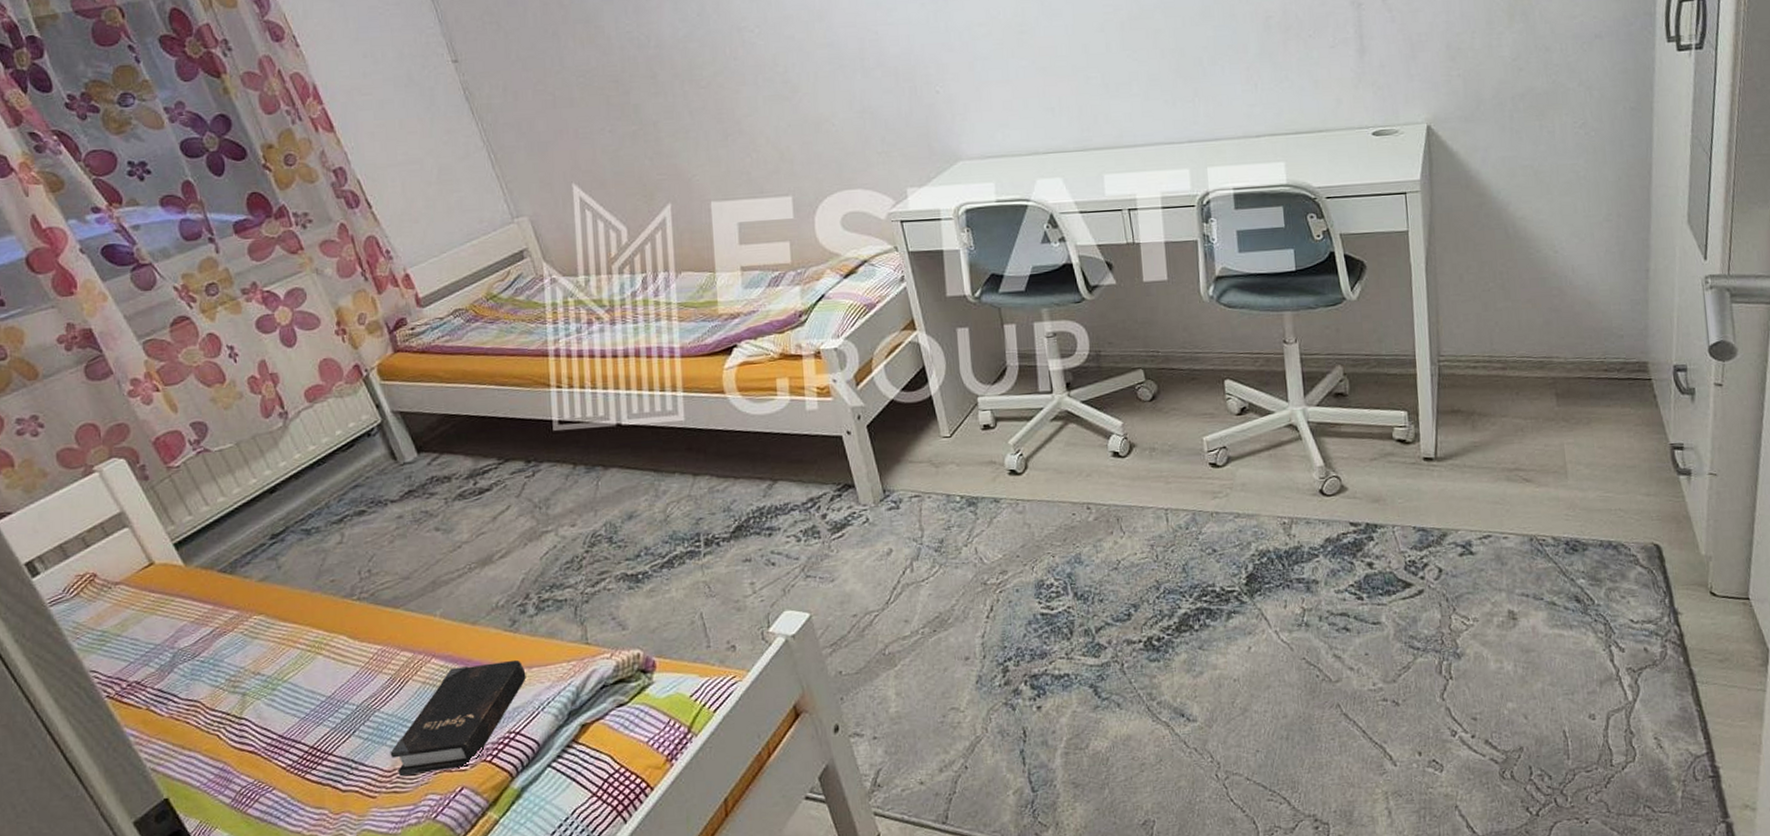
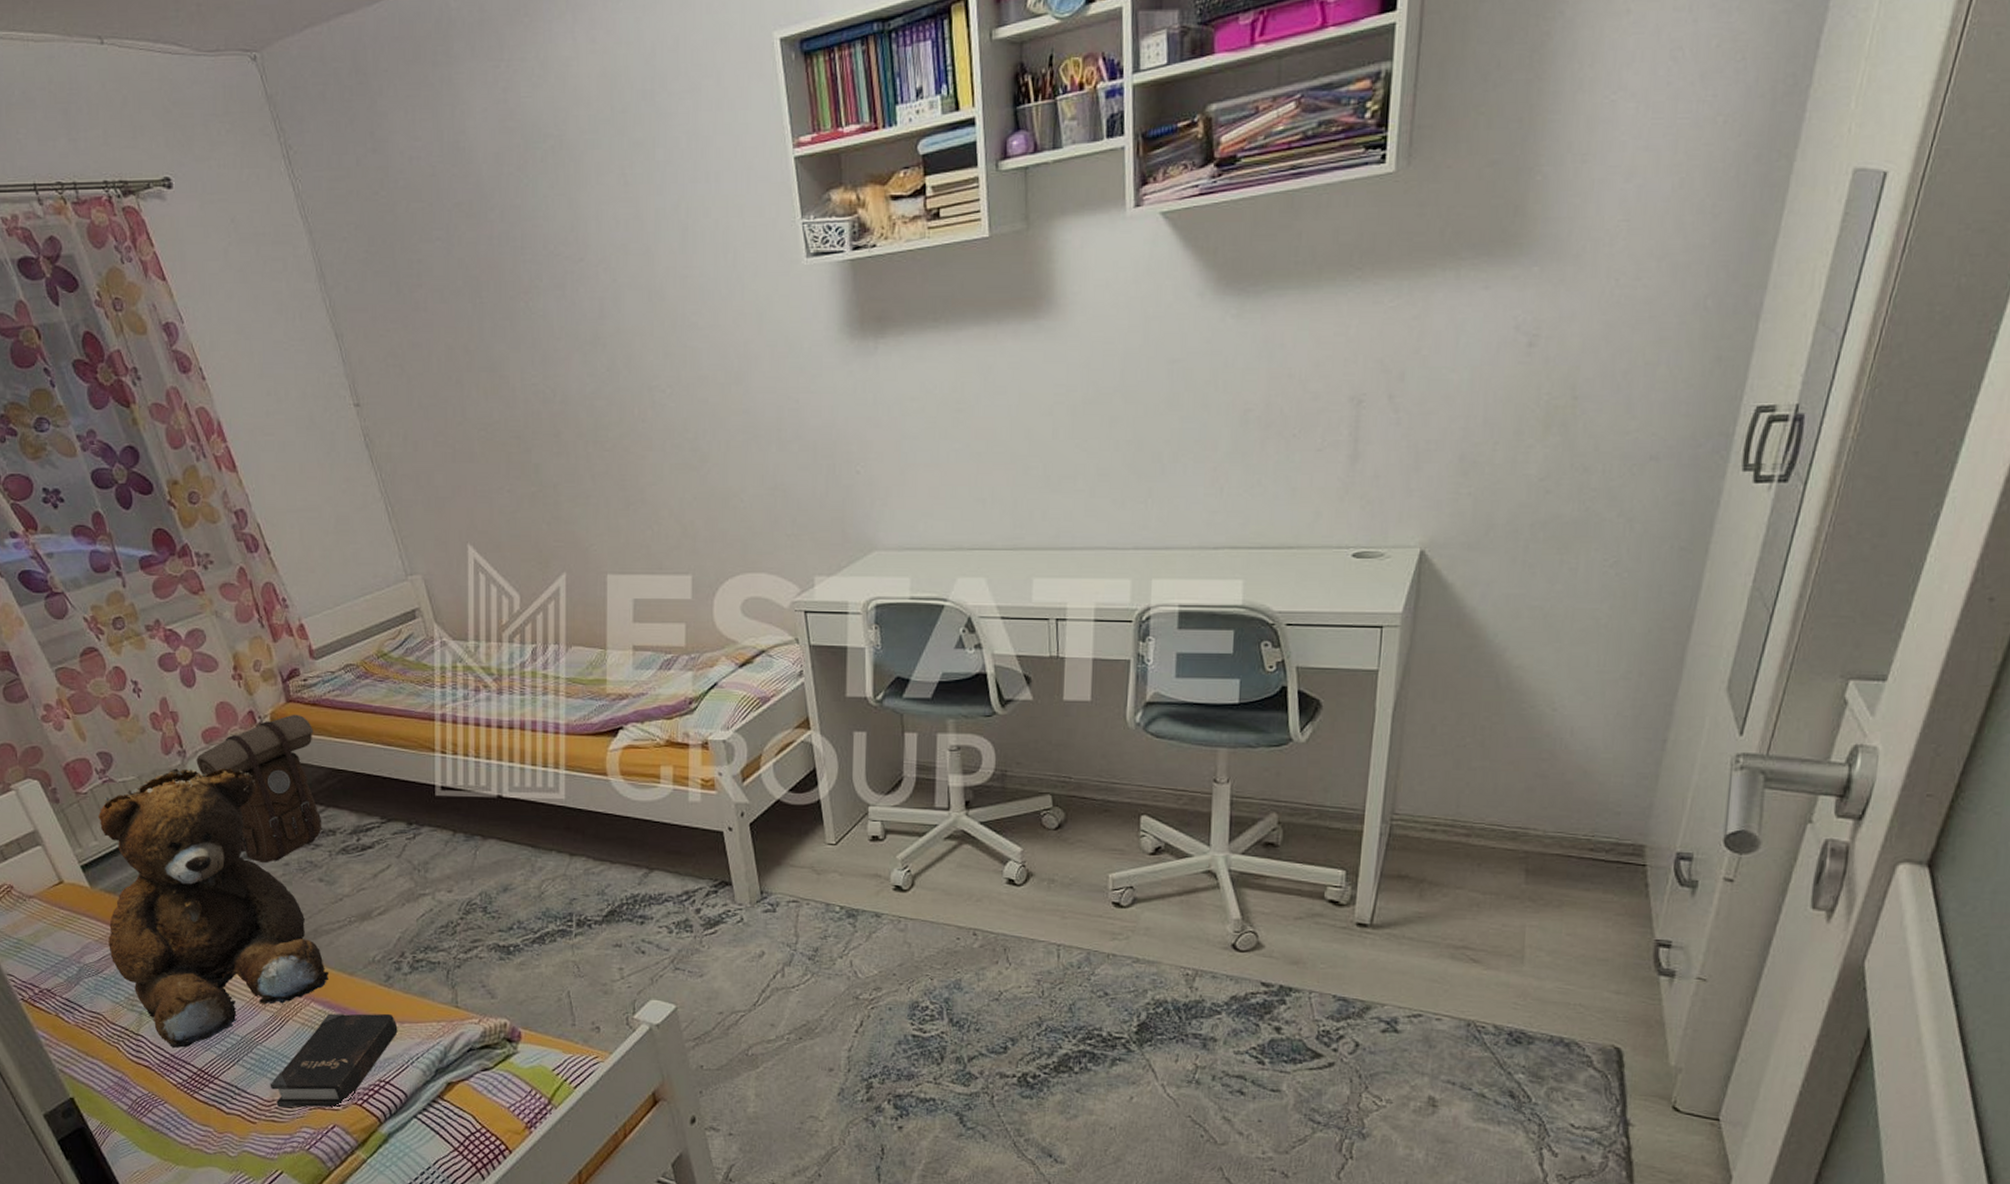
teddy bear: none [193,424,450,729] -> present [98,767,328,1049]
backpack: none [299,363,437,518] -> present [196,714,322,863]

